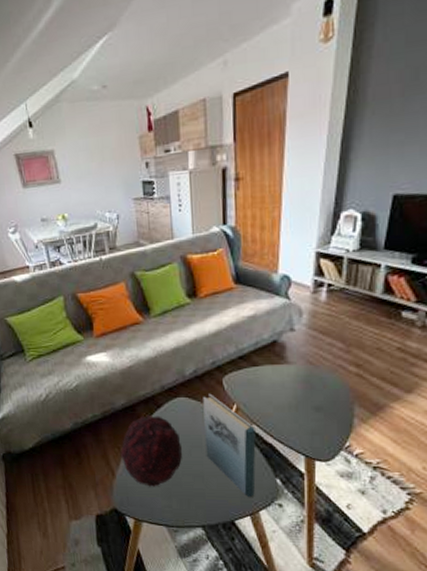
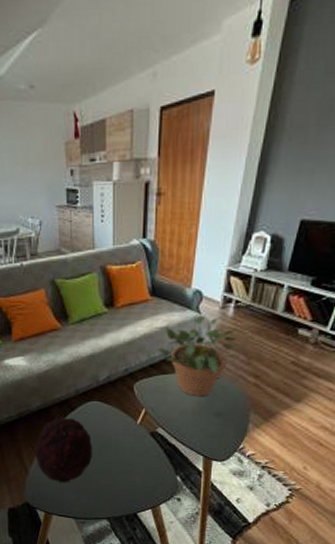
book: present [203,393,256,498] -> none [114,398,161,493]
potted plant: none [244,302,337,389] -> present [156,316,240,396]

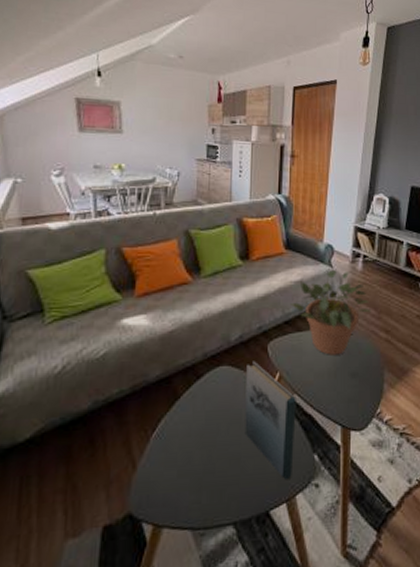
decorative orb: present [35,416,92,483] -> none [147,387,219,479]
book: none [114,398,161,493] -> present [245,361,296,480]

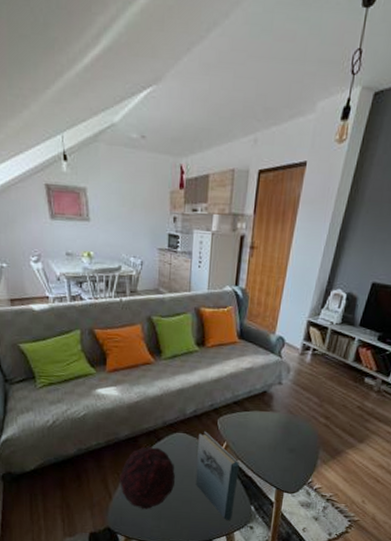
decorative orb: none [147,387,219,479] -> present [120,446,175,510]
potted plant: present [290,270,370,355] -> none [240,360,314,433]

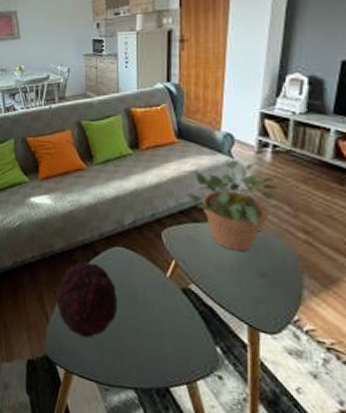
book: present [195,431,240,521] -> none [141,246,195,364]
potted plant: none [240,360,314,433] -> present [185,161,284,251]

